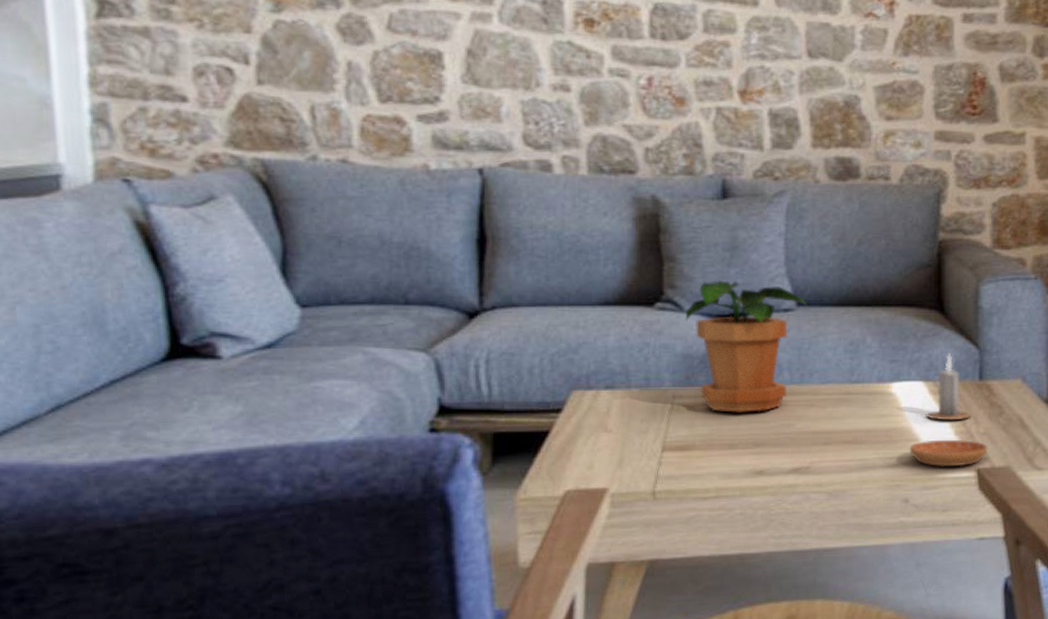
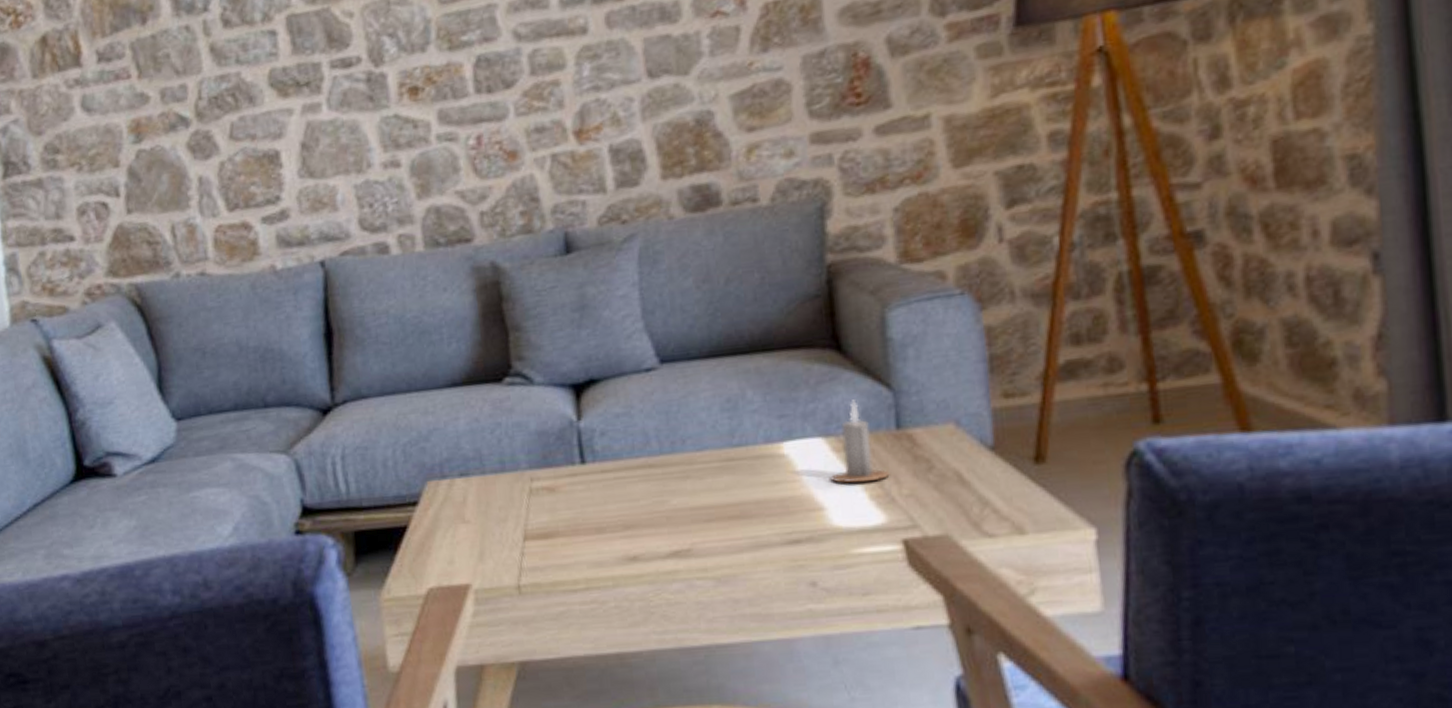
potted plant: present [685,280,807,413] -> none [536,343,672,493]
saucer: present [909,439,988,467] -> none [811,504,917,541]

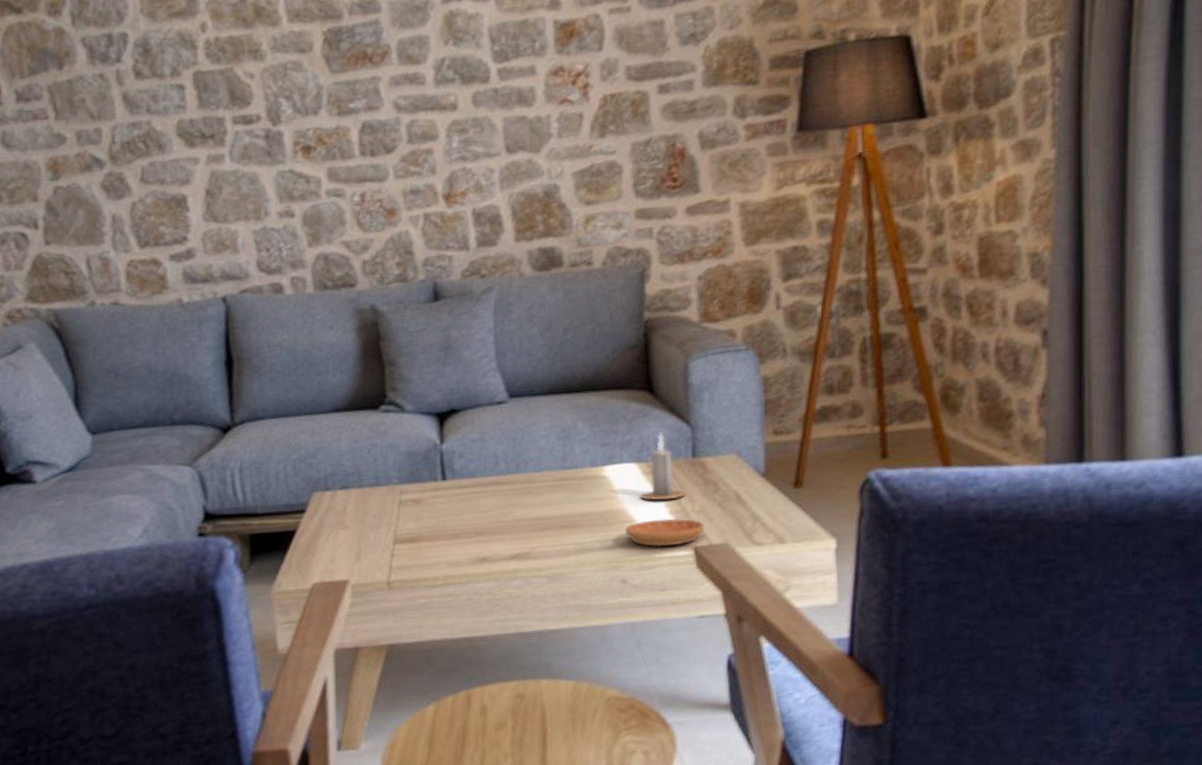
saucer: none [811,504,917,541] -> present [624,518,705,547]

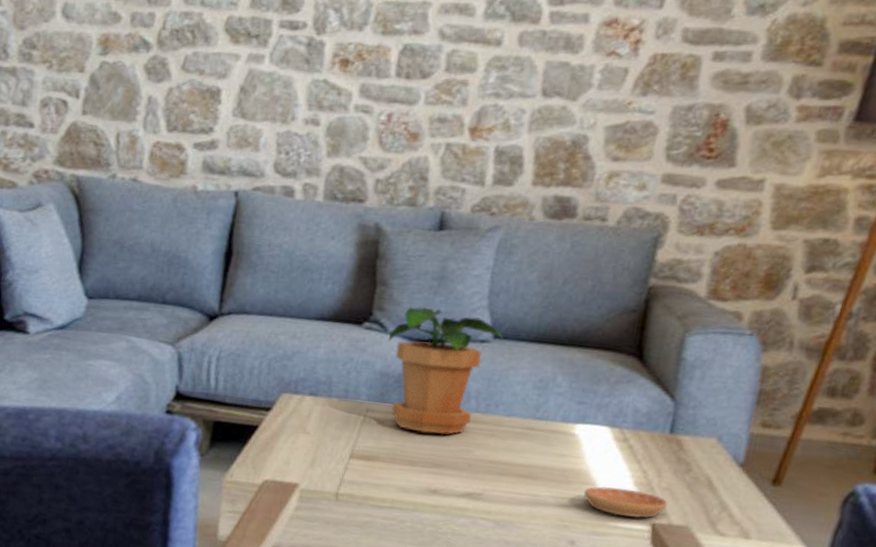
potted plant: none [407,379,519,504] -> present [387,307,504,435]
candle: present [640,433,686,500] -> none [606,402,655,471]

